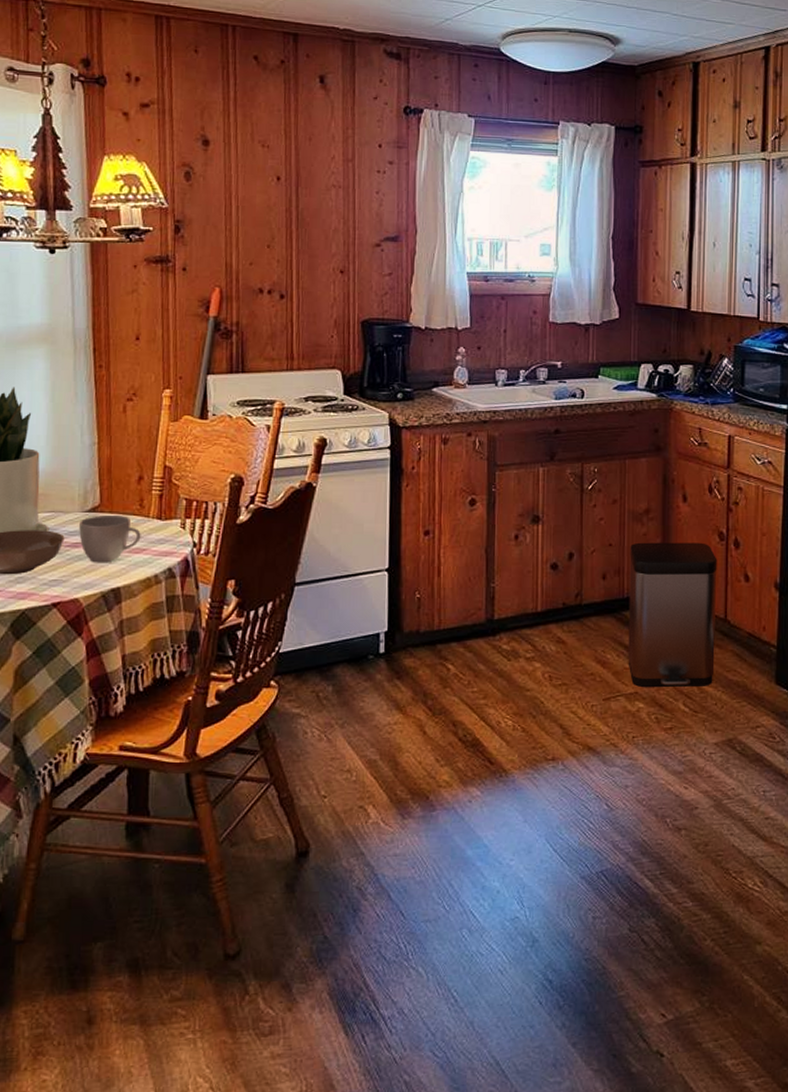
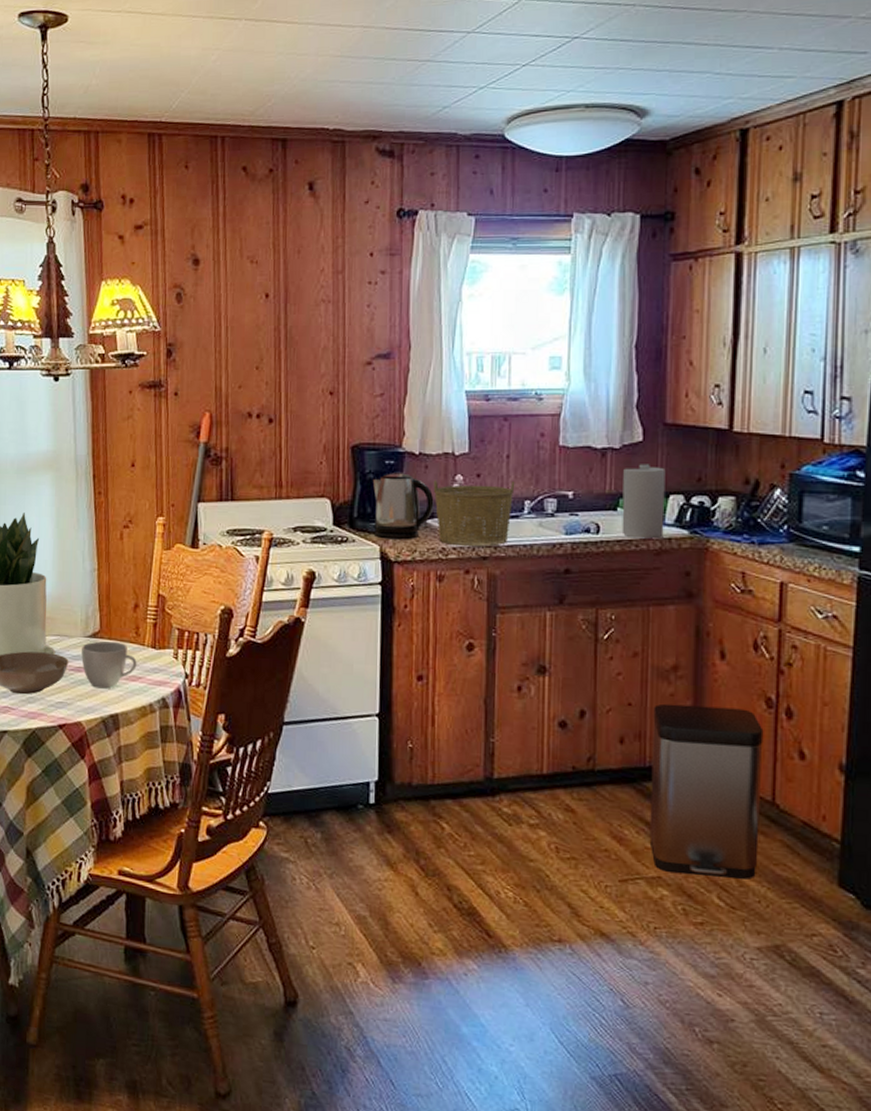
kettle: none [381,346,439,407] -> present [372,473,434,540]
basket: none [438,352,512,412] -> present [433,479,515,547]
paper towel holder: none [602,338,638,402] -> present [621,464,666,539]

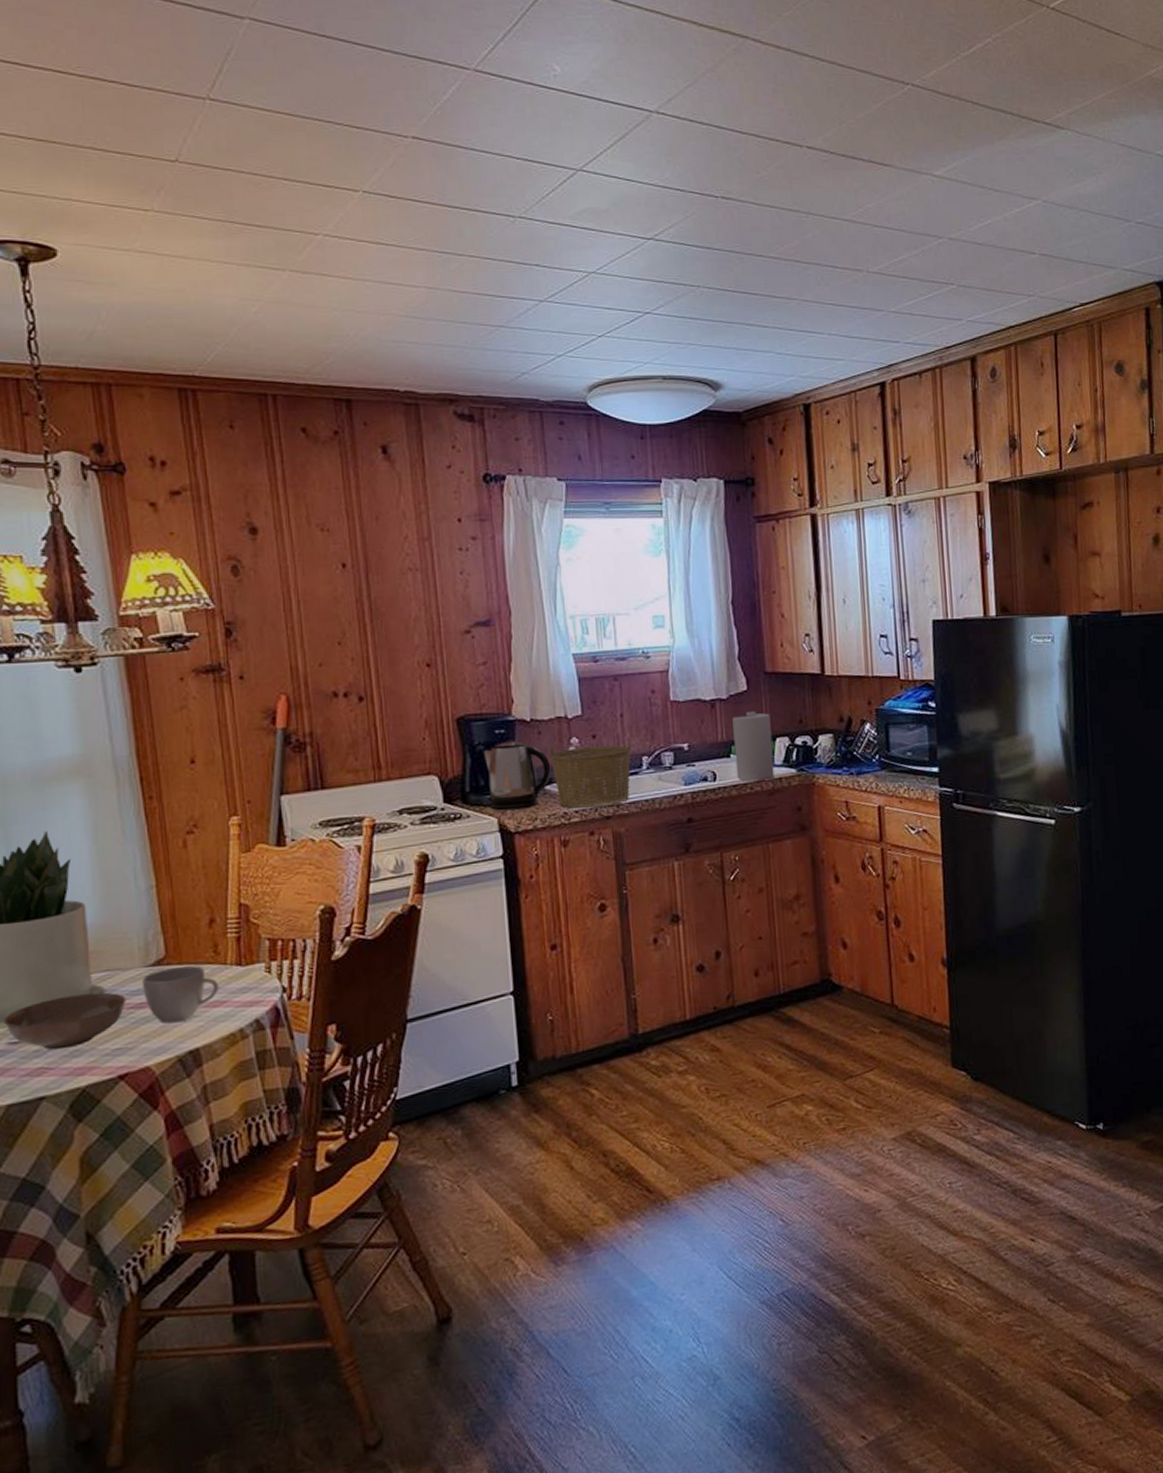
pedal bin: present [649,703,764,879] -> none [782,924,886,1088]

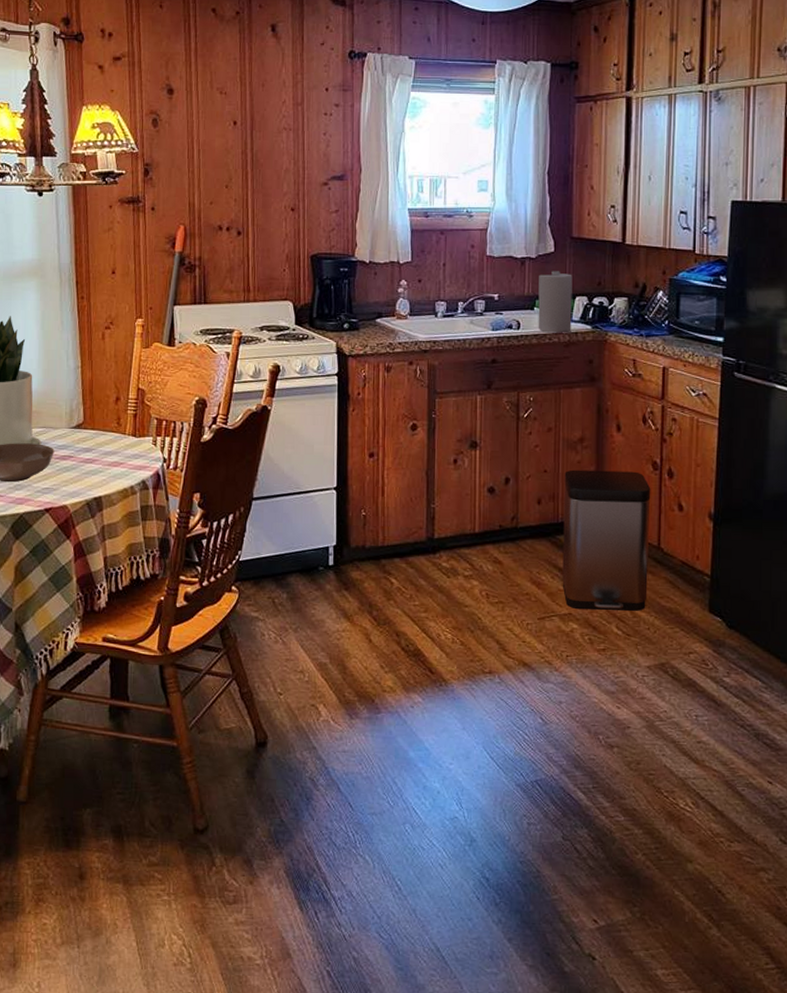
cup: present [143,966,219,1024] -> none [66,432,119,474]
kettle: present [483,741,551,811] -> none [329,279,382,337]
basket: present [548,739,632,809] -> none [381,284,450,342]
pedal bin: none [782,924,886,1088] -> present [562,469,651,611]

